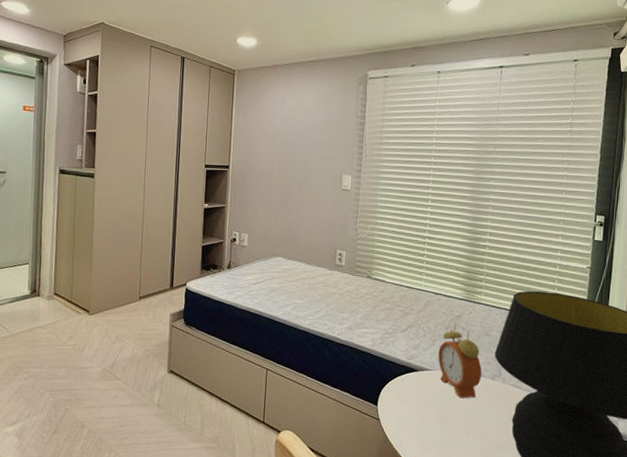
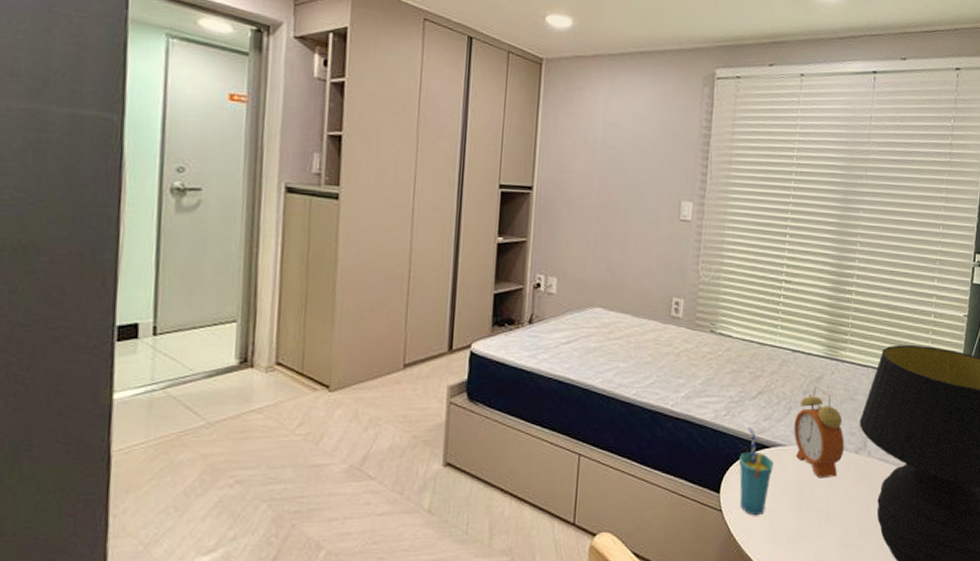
cup: none [392,353,422,426] -> present [738,426,774,516]

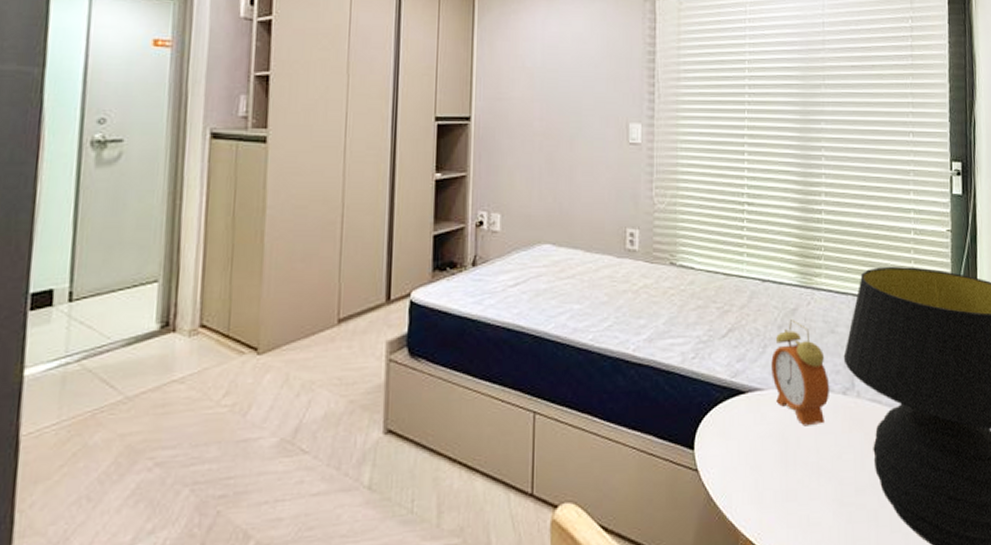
cup: present [738,426,774,516] -> none [712,370,752,475]

